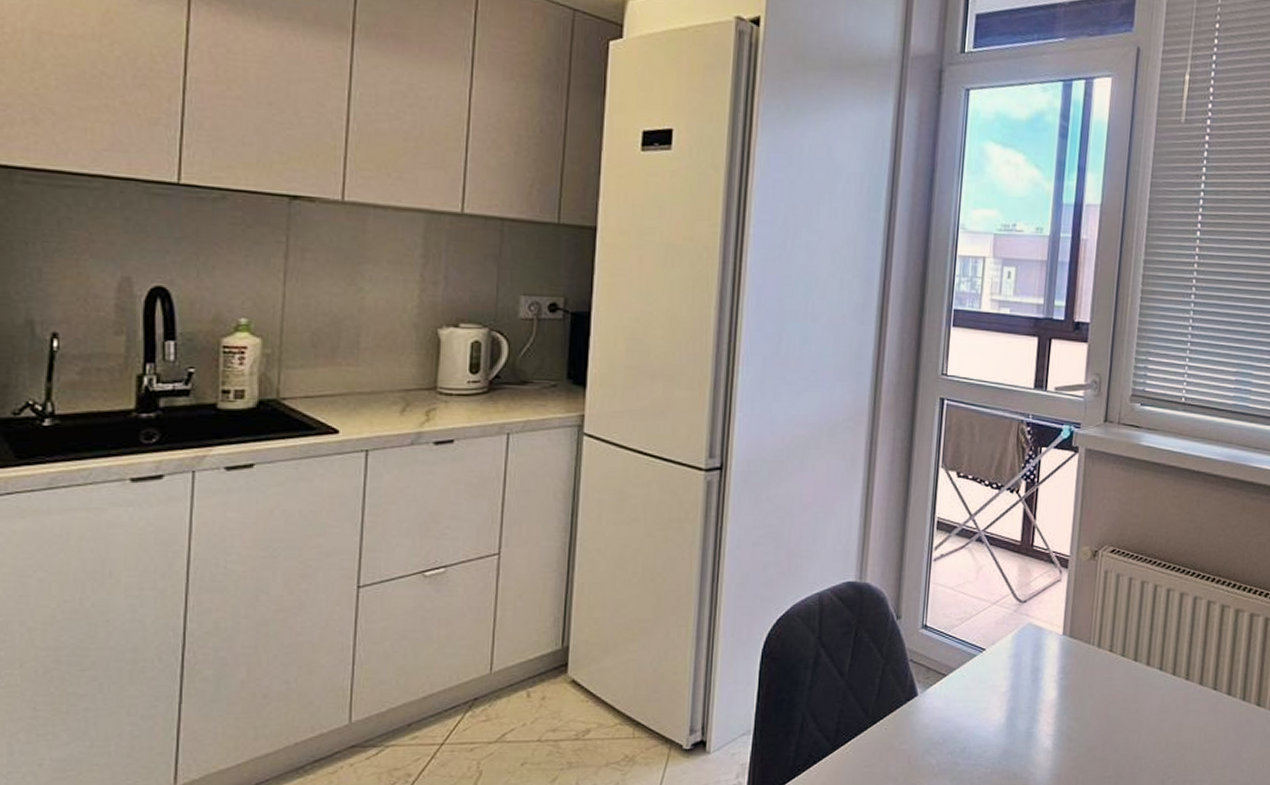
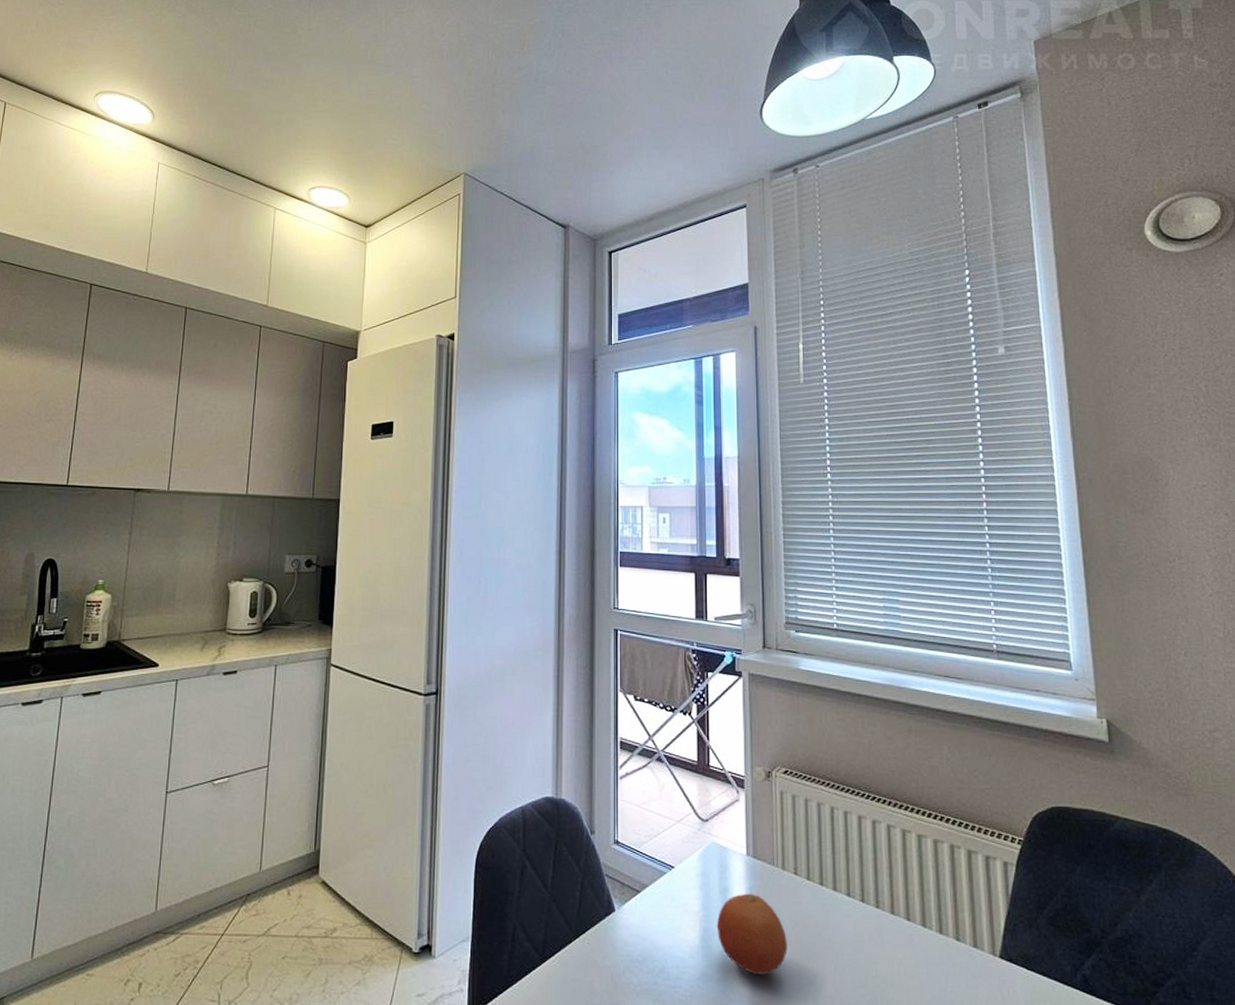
fruit: none [1024,671,1095,748] -> present [716,893,788,975]

